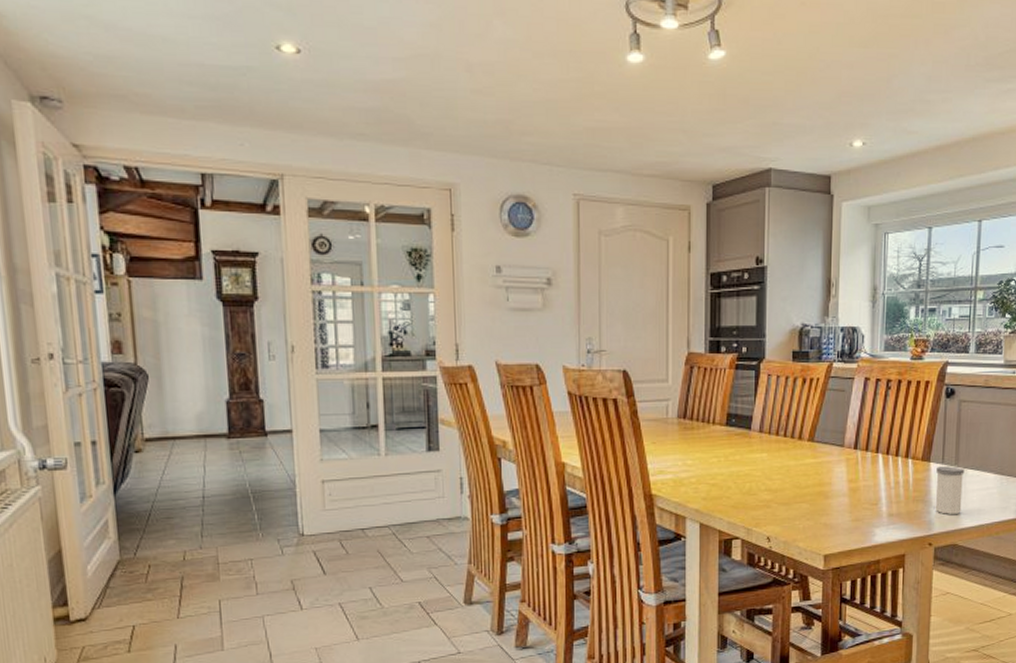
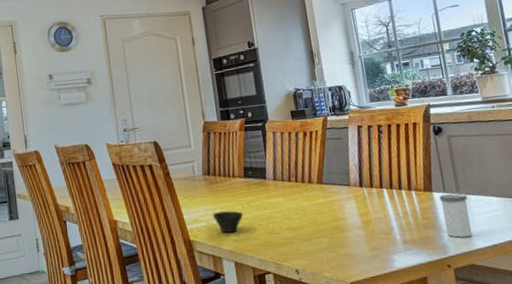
cup: none [681,463,718,489] -> present [212,211,243,233]

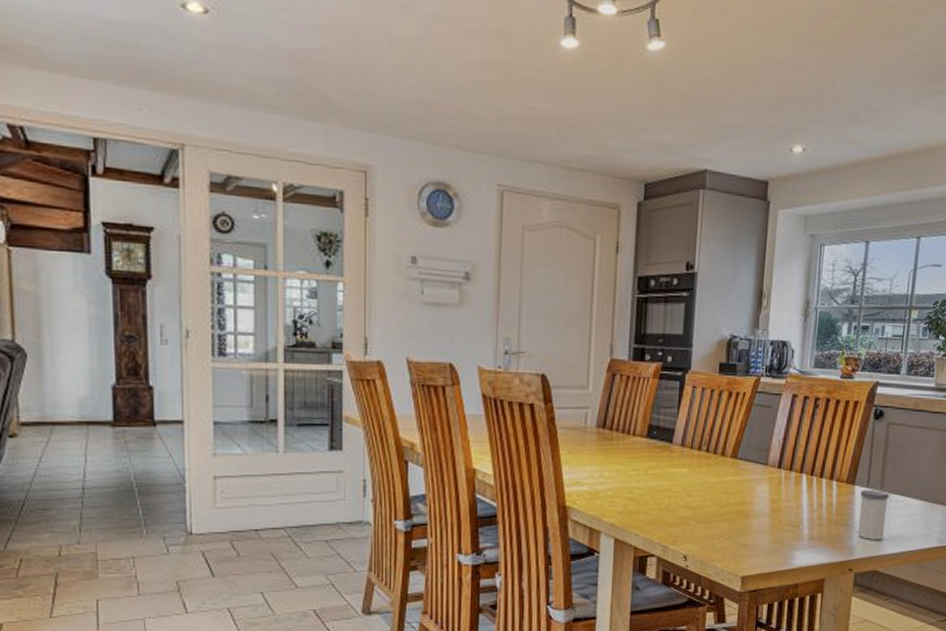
cup: present [212,211,243,233] -> none [598,476,636,502]

